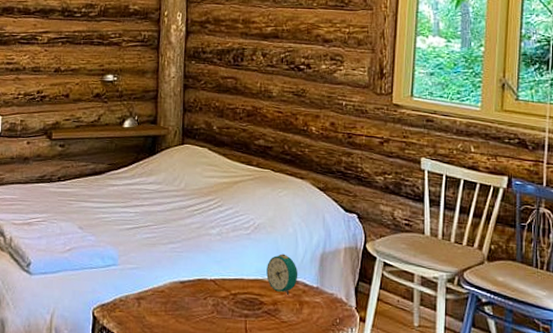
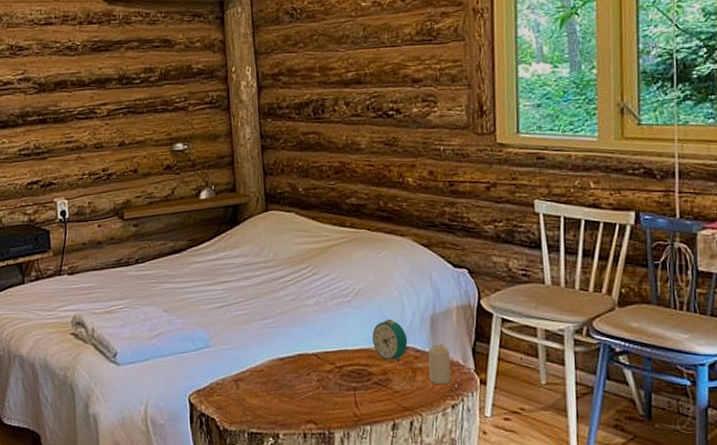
candle: none [314,280,335,319] -> present [428,343,451,385]

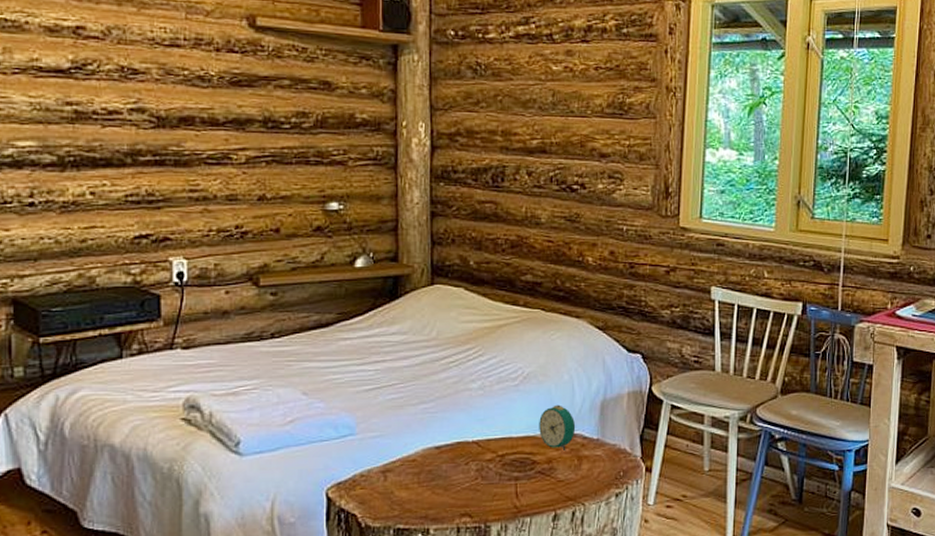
candle: present [428,343,451,385] -> none [594,430,617,473]

